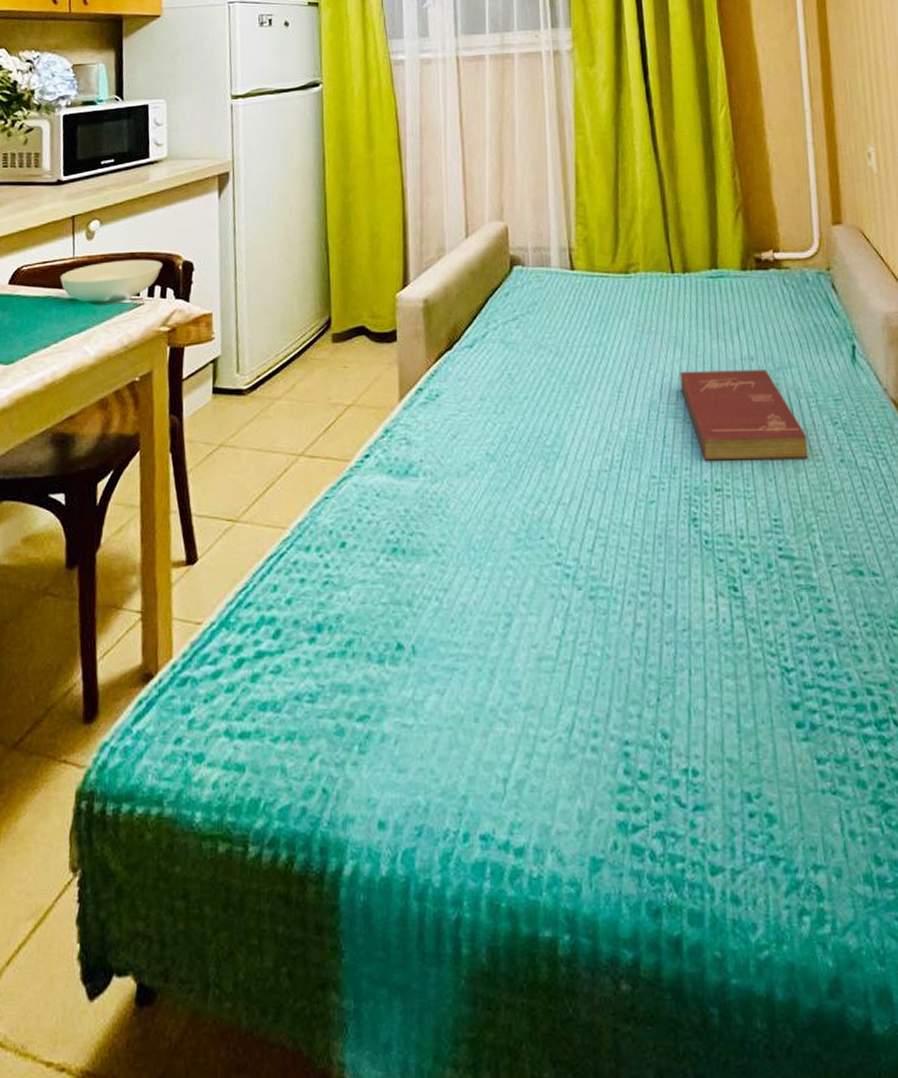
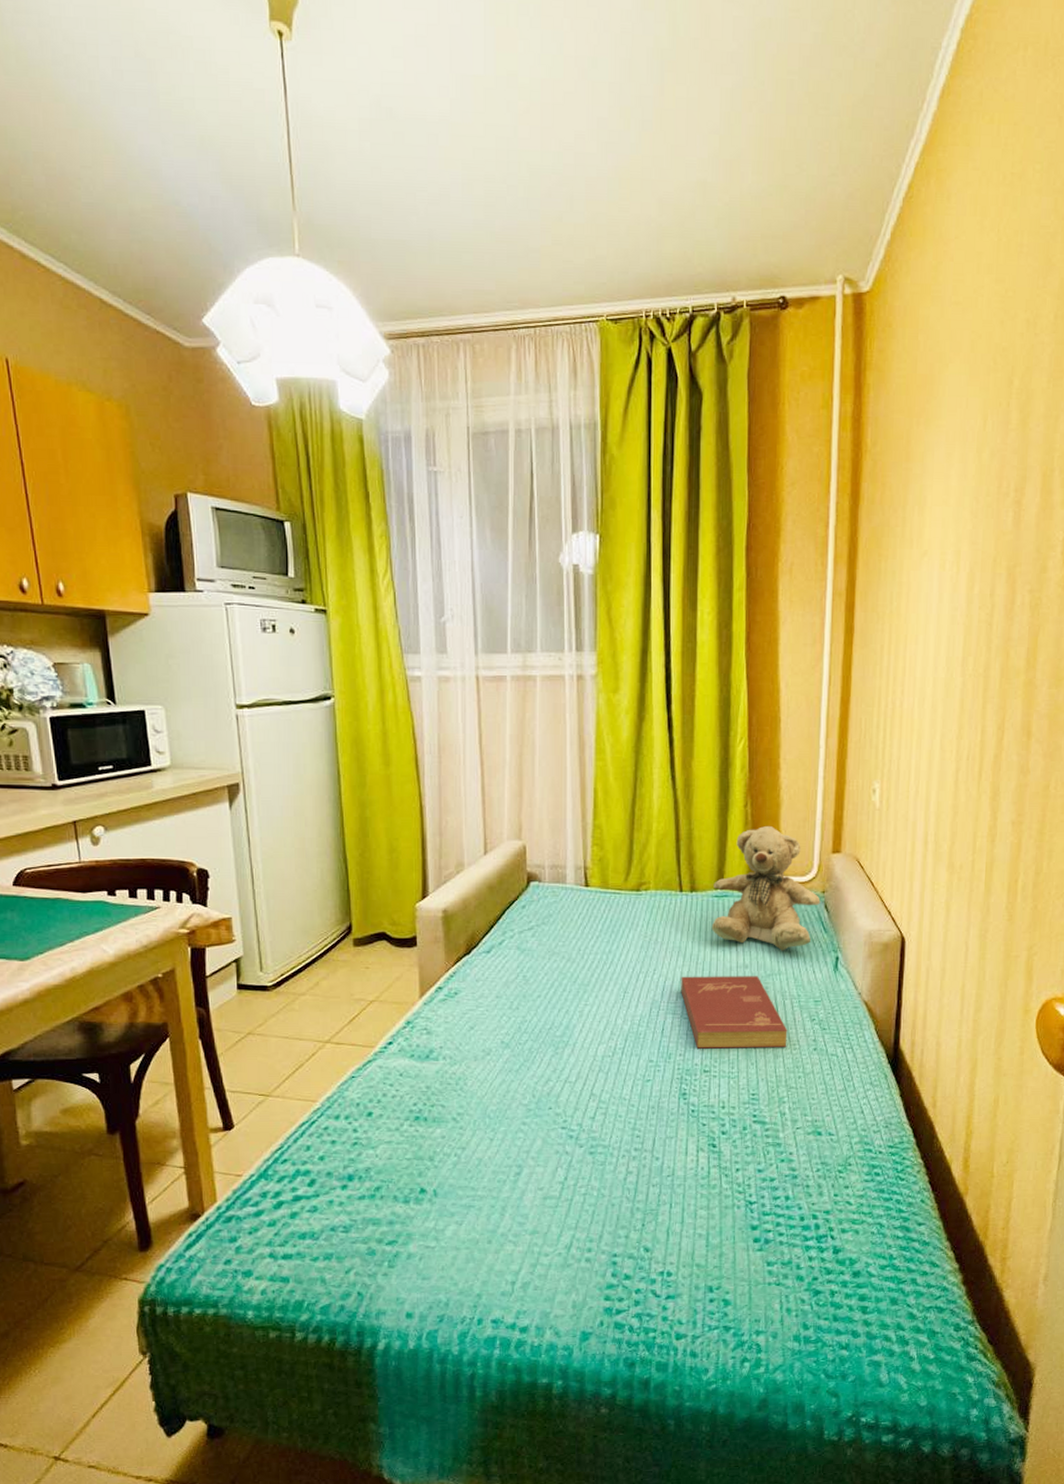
bowl: present [60,259,163,306] -> none [67,865,176,908]
teddy bear: none [707,197,827,340] -> present [711,826,821,951]

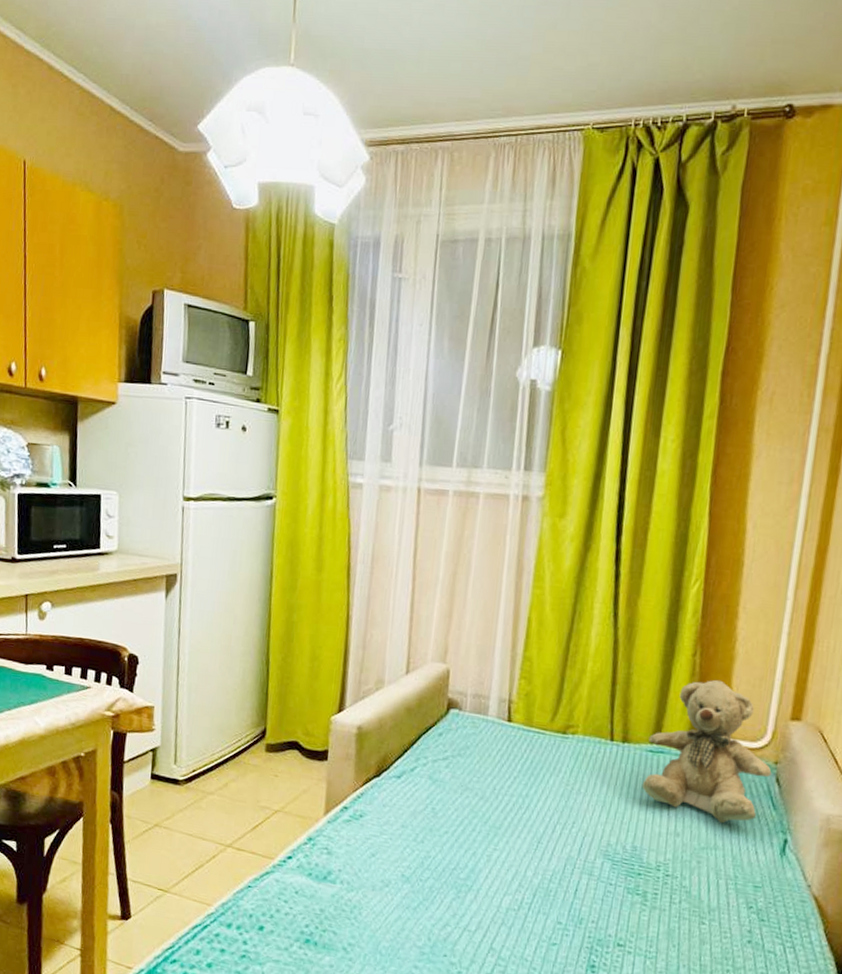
book: present [681,976,788,1049] -> none [600,834,719,933]

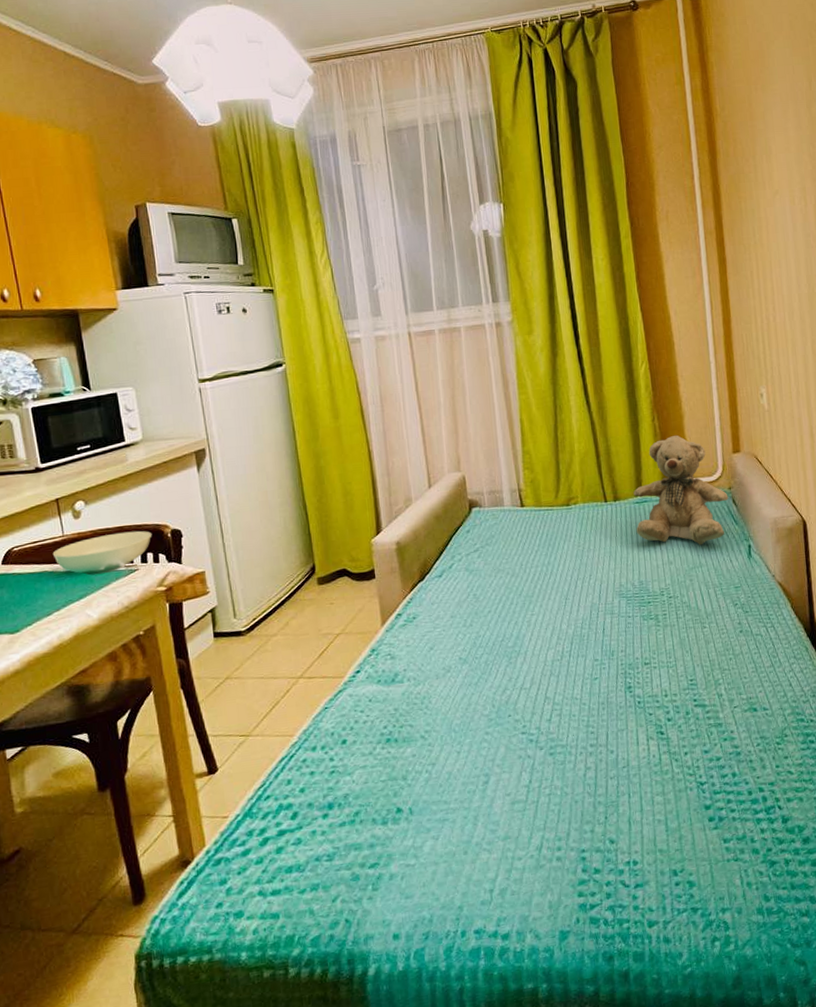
bowl: none [13,643,110,684] -> present [52,530,152,576]

